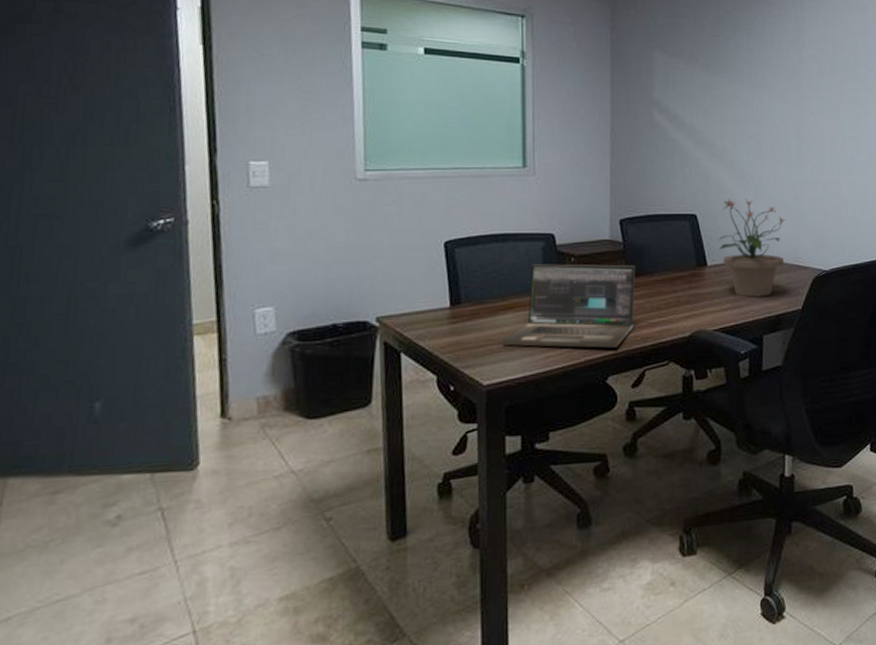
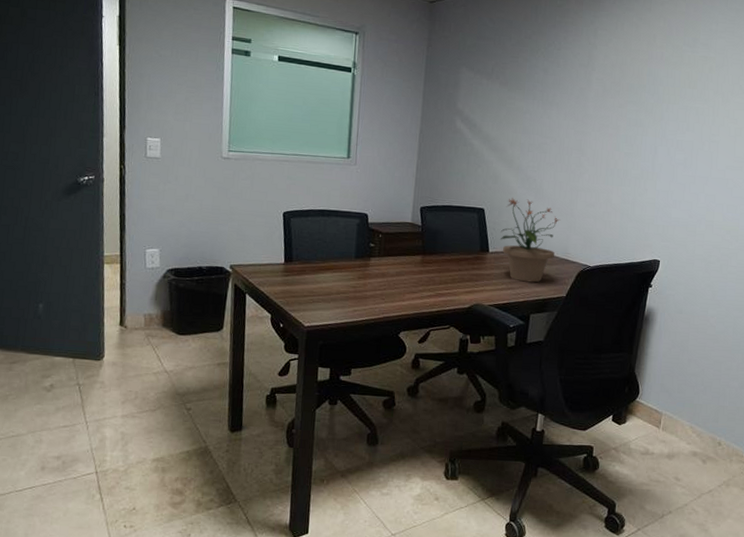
laptop: present [502,264,636,348] -> none [321,236,430,310]

